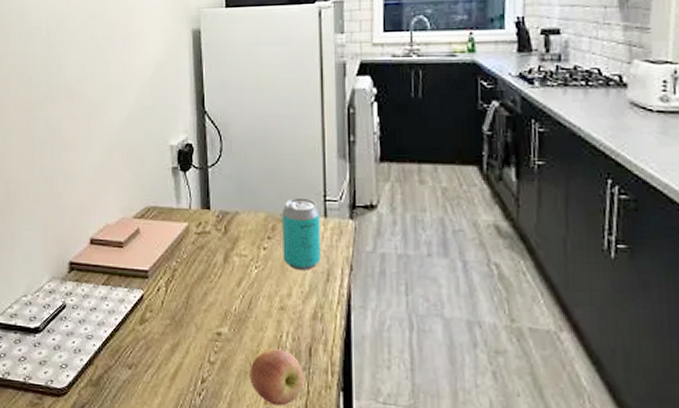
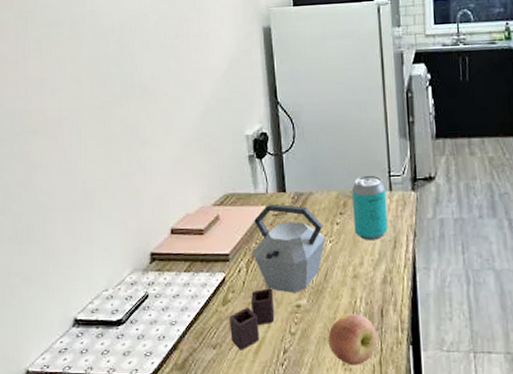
kettle: none [146,221,251,374] -> present [230,203,325,350]

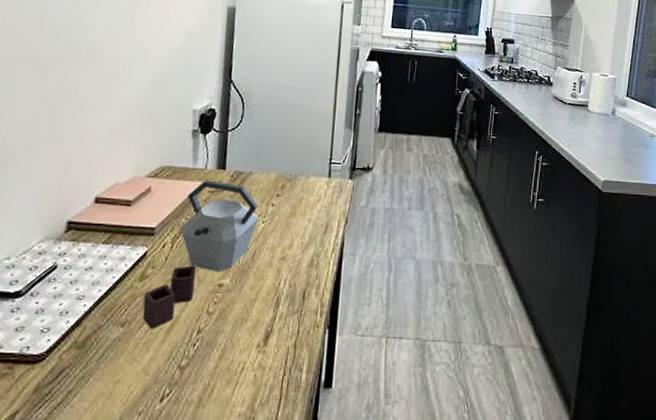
apple: present [328,314,378,366] -> none [245,295,296,348]
beverage can: present [352,175,388,240] -> none [288,160,325,224]

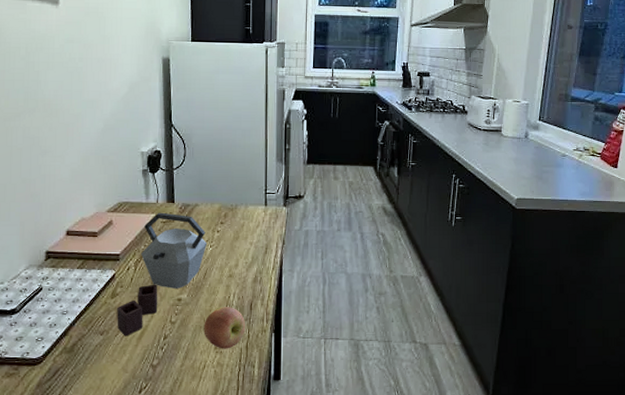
apple: none [245,295,296,348] -> present [203,307,246,349]

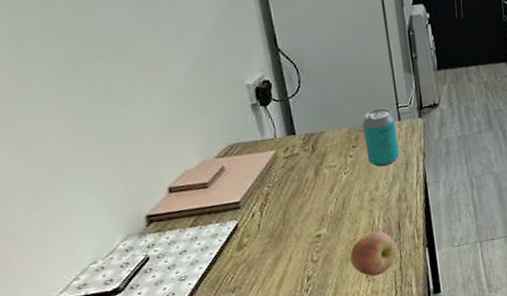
kettle: present [117,212,207,336] -> none [247,145,340,288]
beverage can: none [232,192,262,246] -> present [363,108,400,167]

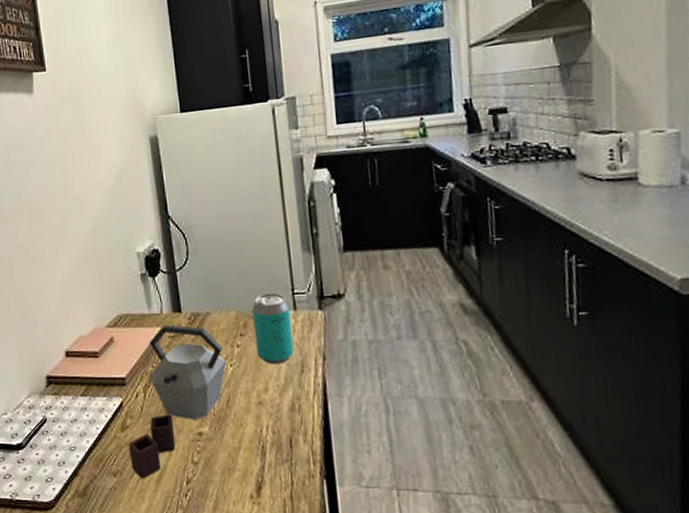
kettle: none [247,145,340,288] -> present [129,325,226,479]
apple: present [350,231,397,277] -> none [233,443,288,499]

